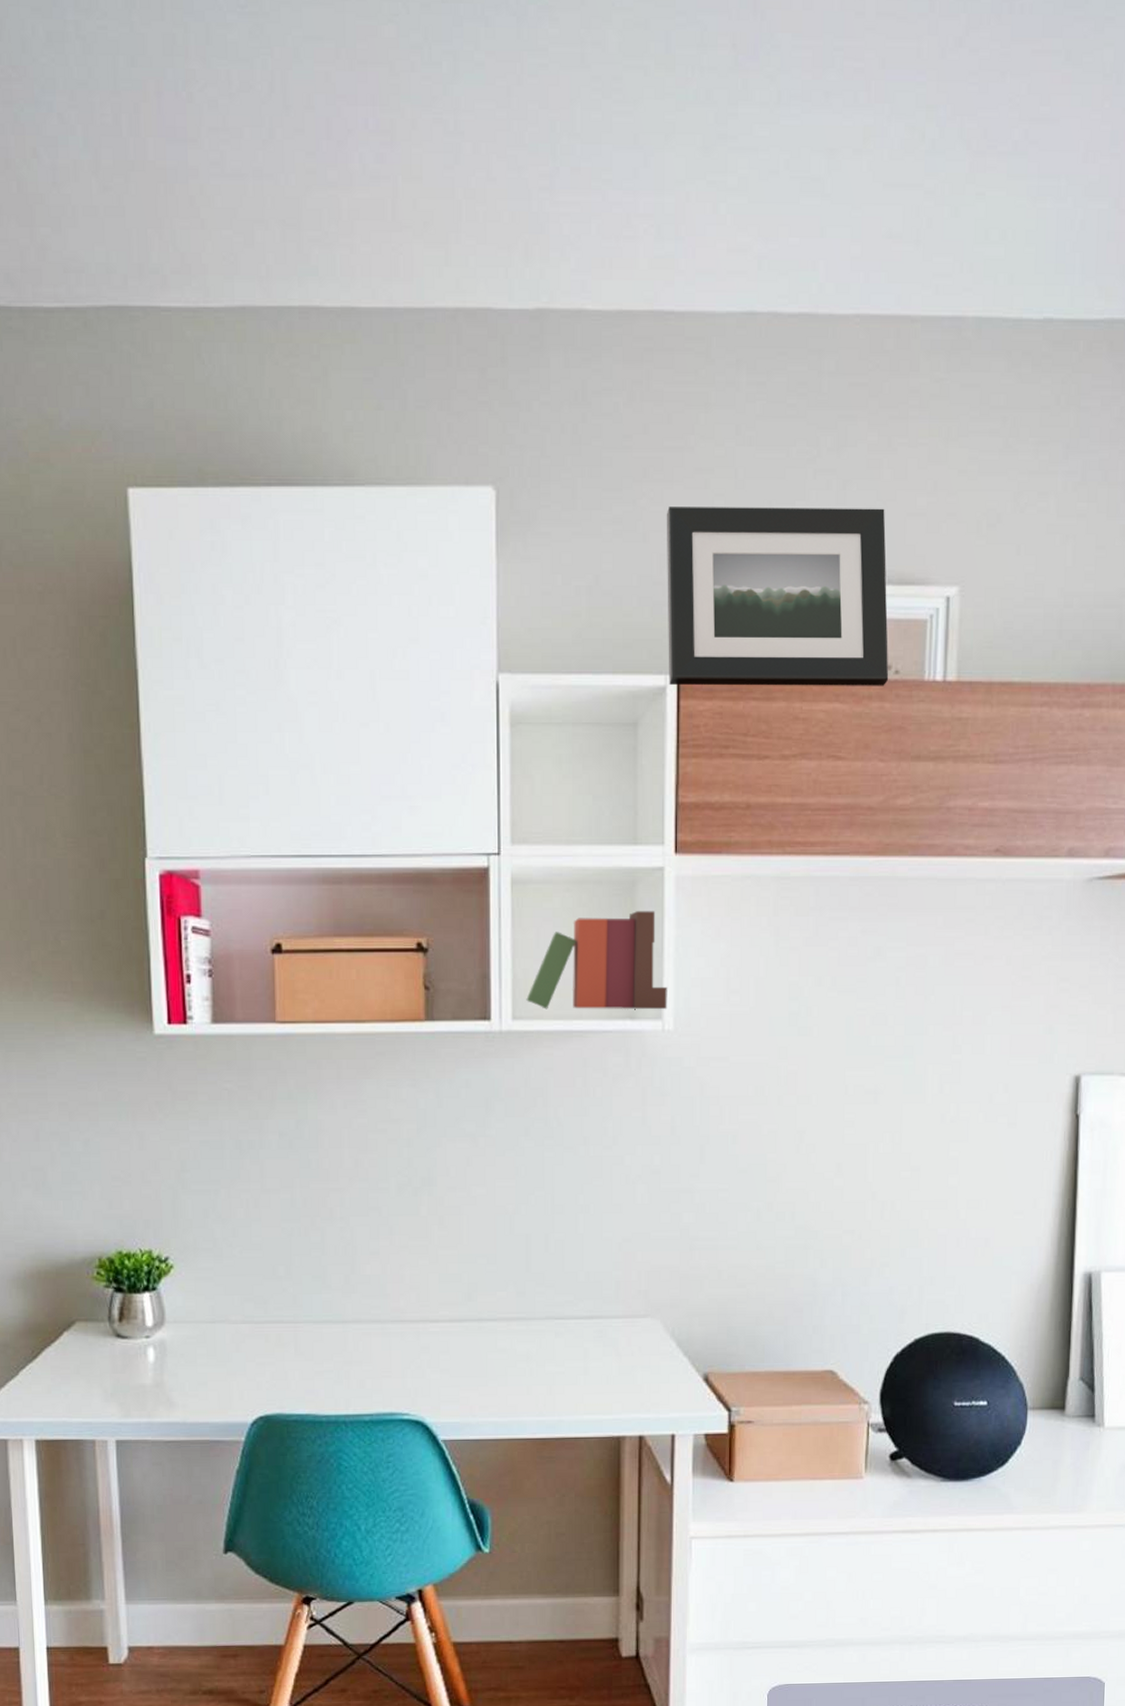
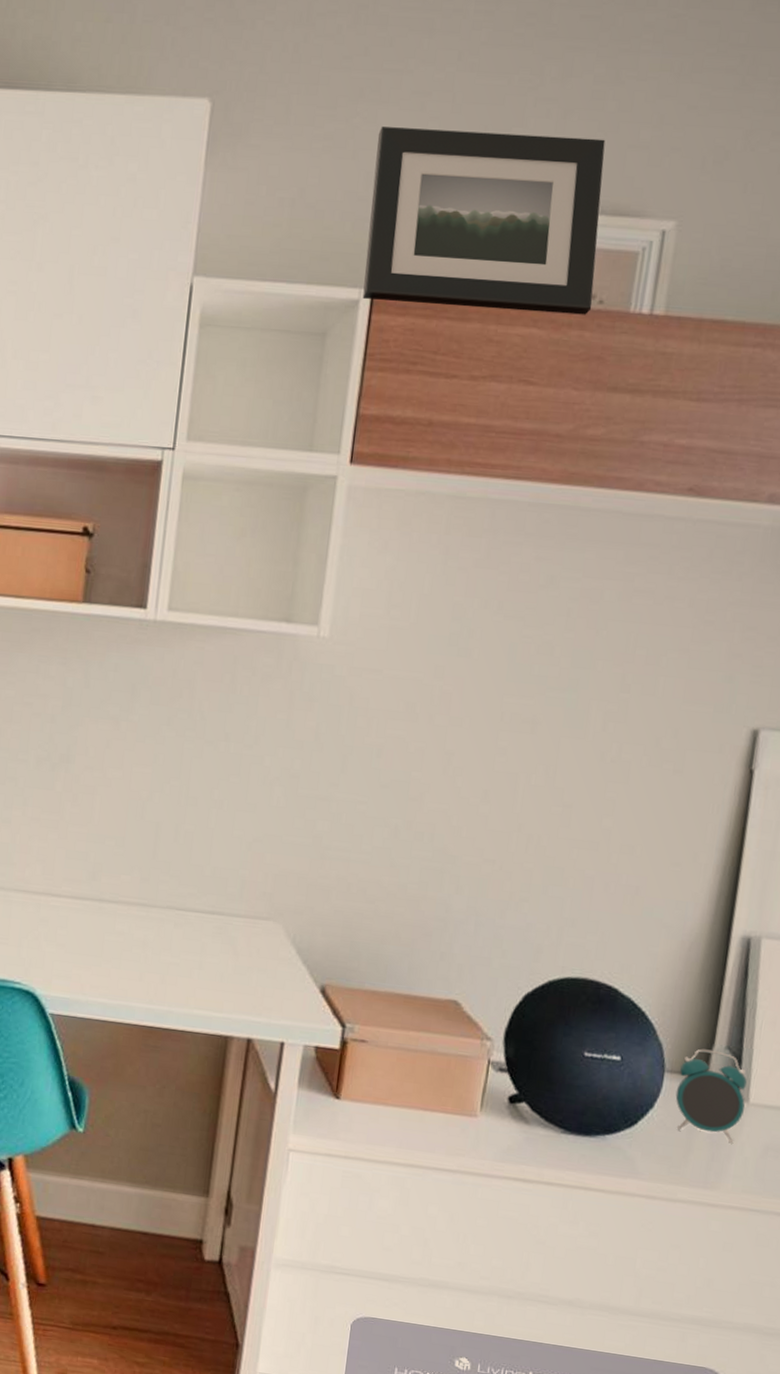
books: present [526,911,668,1010] -> none [184,516,327,617]
alarm clock: none [1039,1383,1101,1466] -> present [675,1048,747,1142]

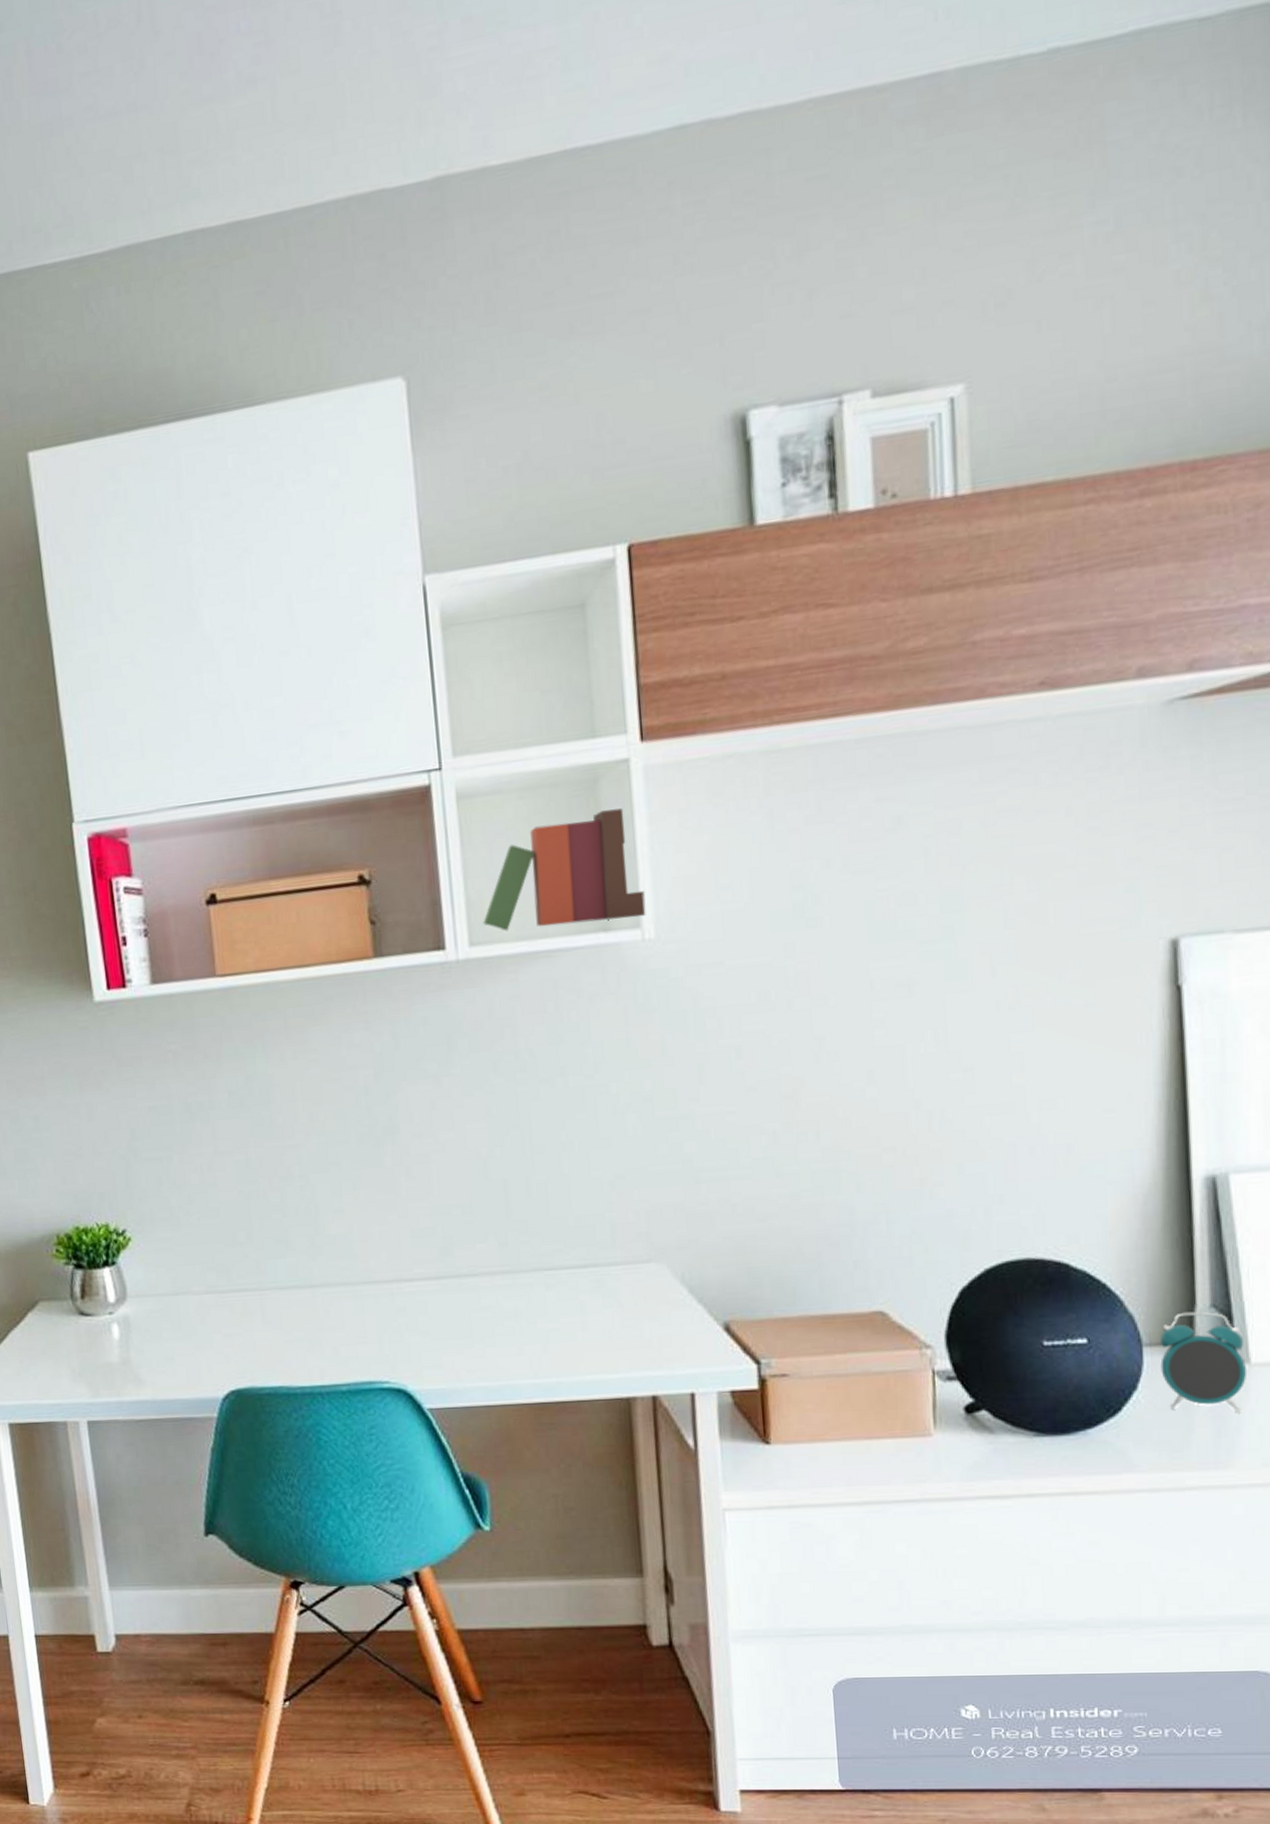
books: none [184,516,327,617] -> present [483,808,646,931]
picture frame: present [362,127,606,315] -> none [599,311,885,556]

